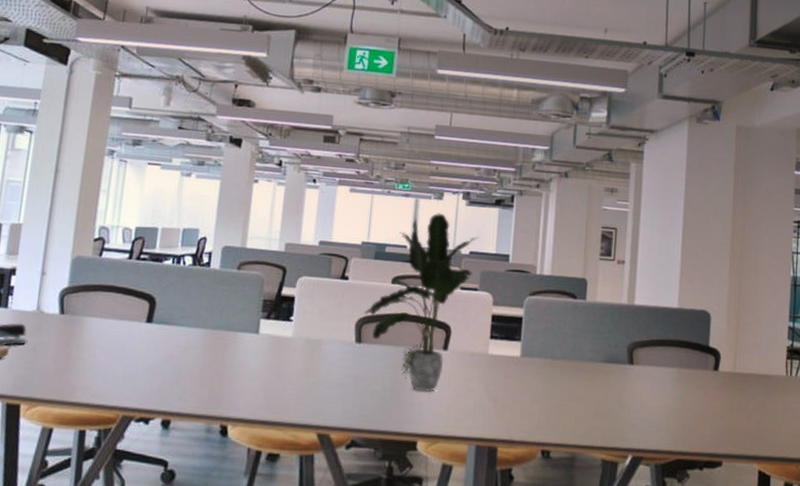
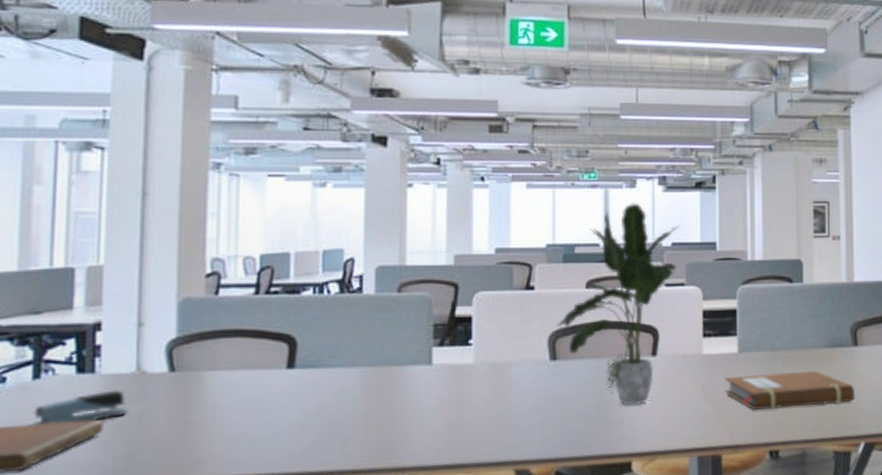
notebook: none [505,378,627,416] -> present [725,370,855,411]

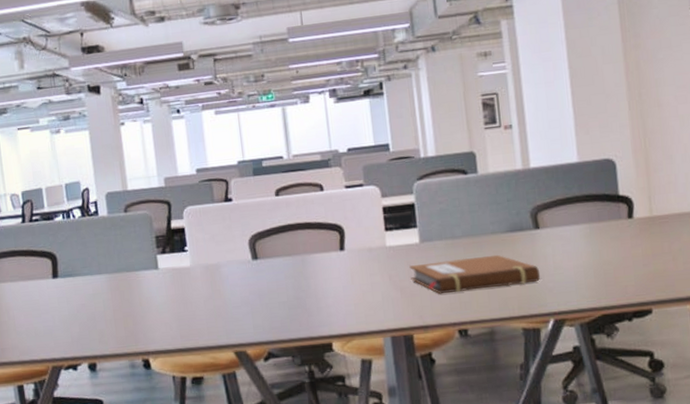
potted plant: present [557,203,680,406] -> none [254,116,354,295]

